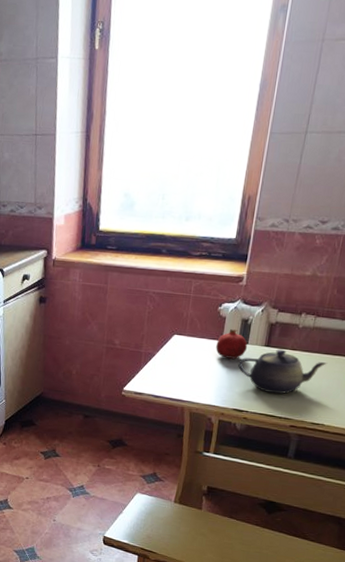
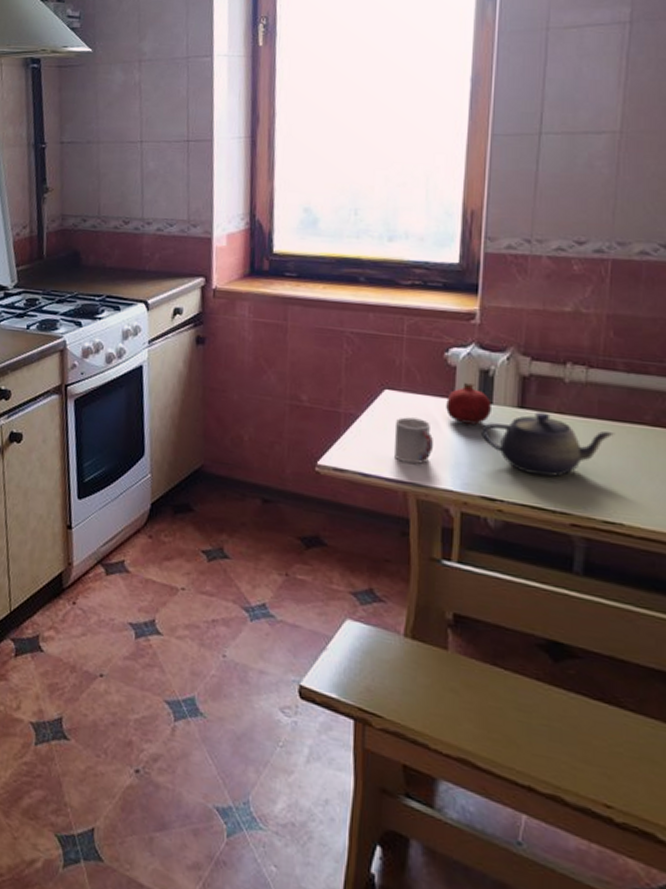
cup: none [177,354,206,388] -> present [394,417,434,465]

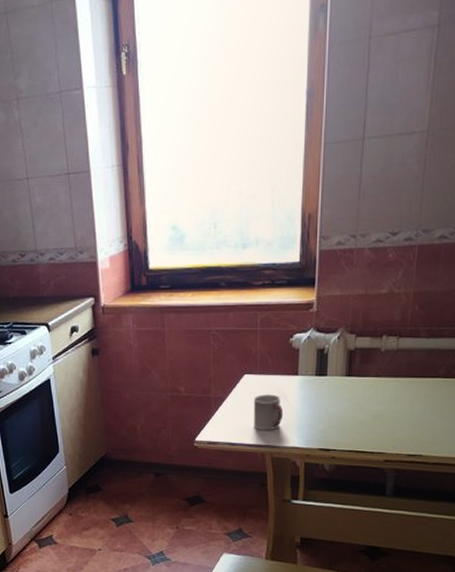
fruit: present [446,383,491,425] -> none [292,362,326,394]
teapot: present [480,412,616,477] -> none [318,377,418,427]

